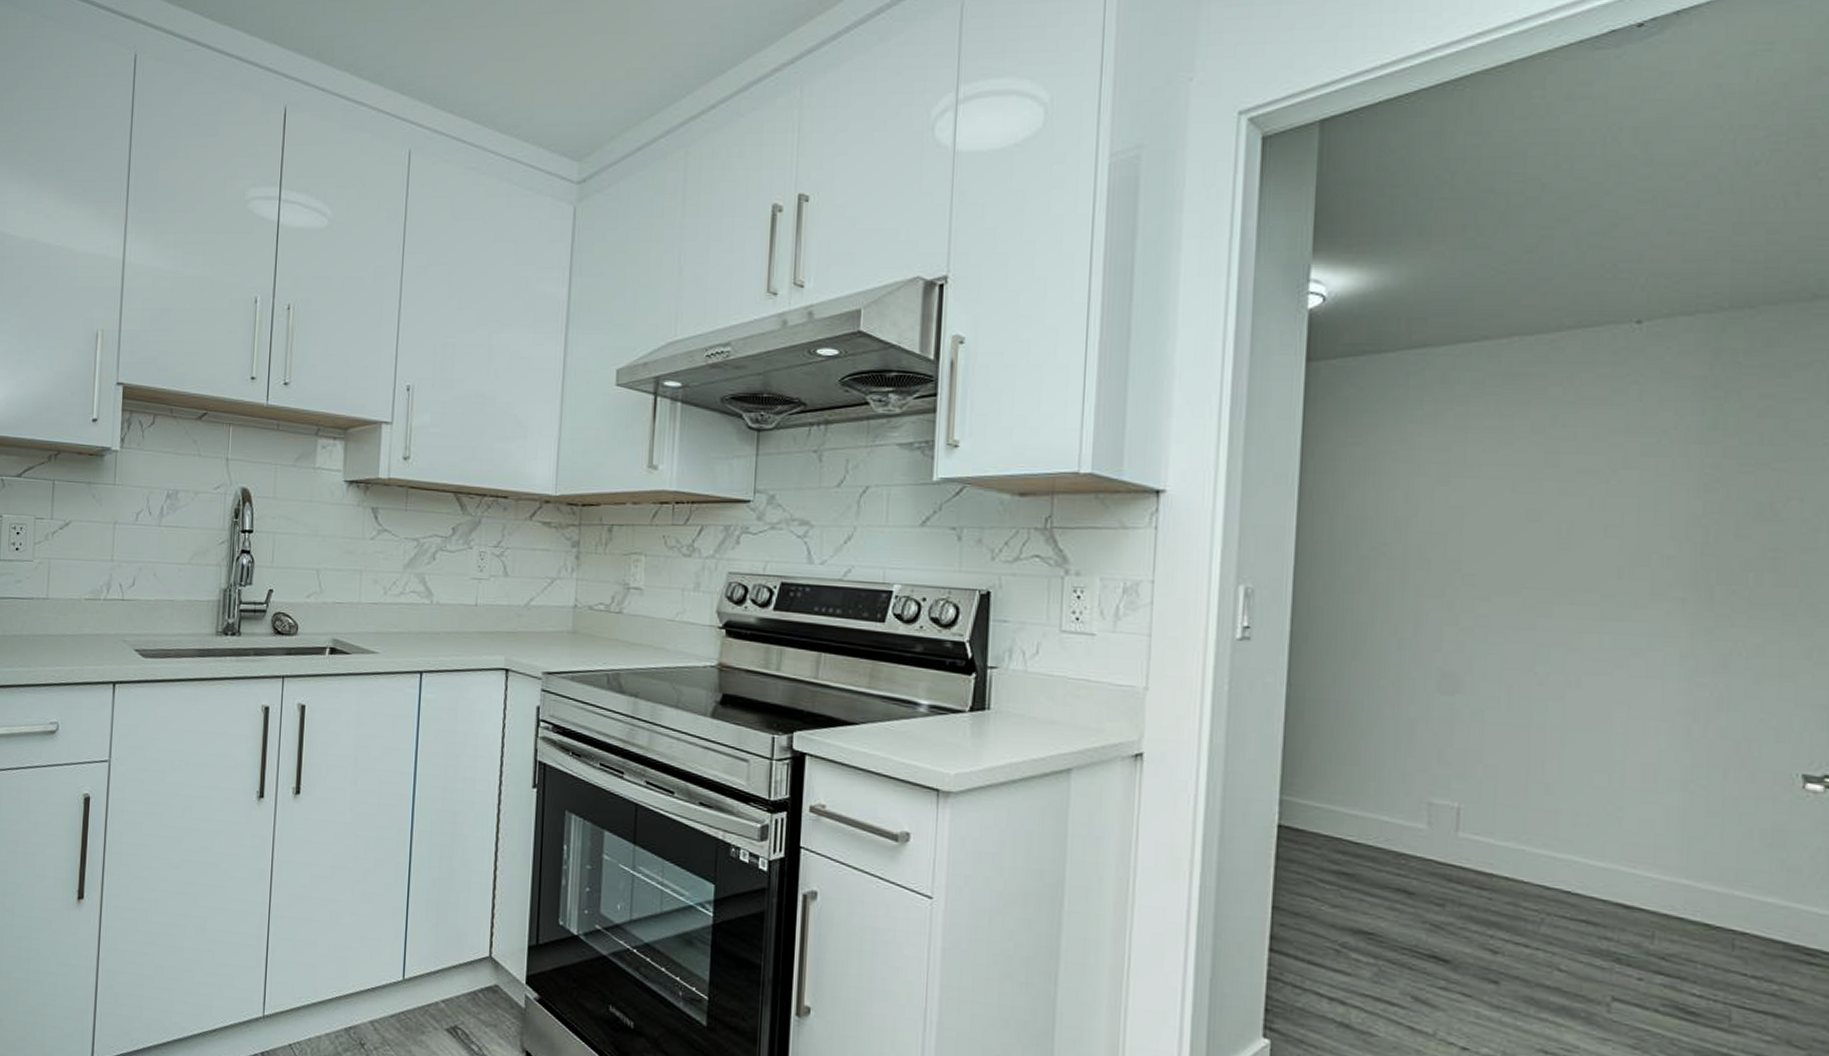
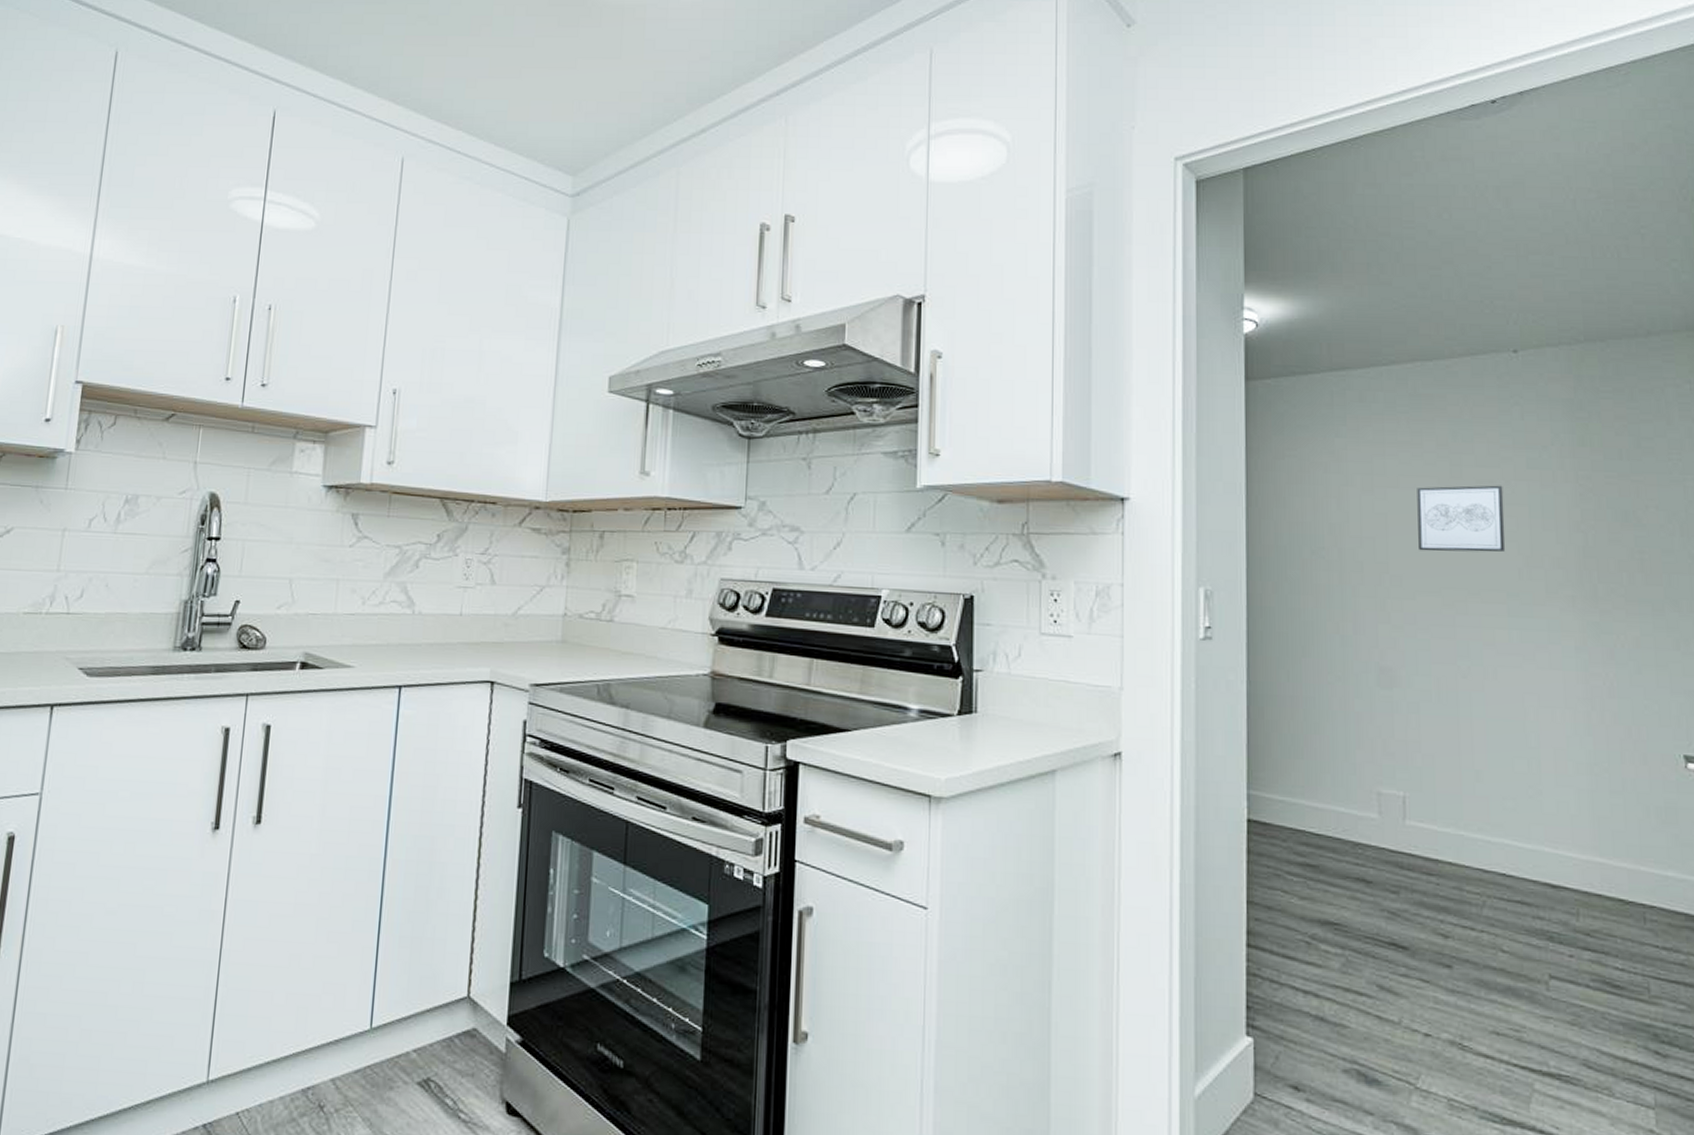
wall art: none [1499,474,1609,550] -> present [1417,485,1506,553]

